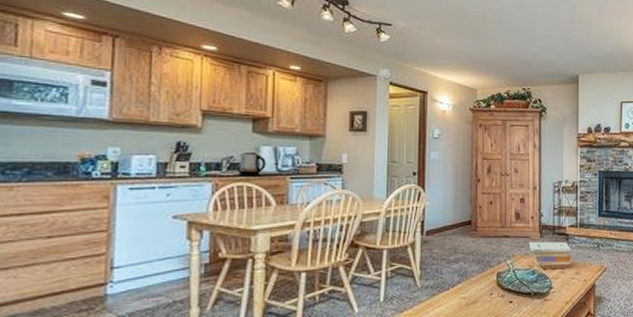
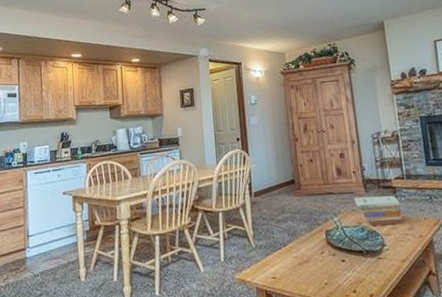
kettle: present [238,151,266,177] -> none [103,134,122,156]

